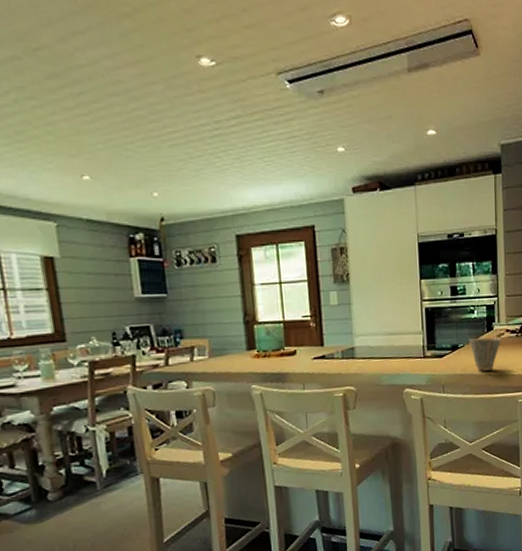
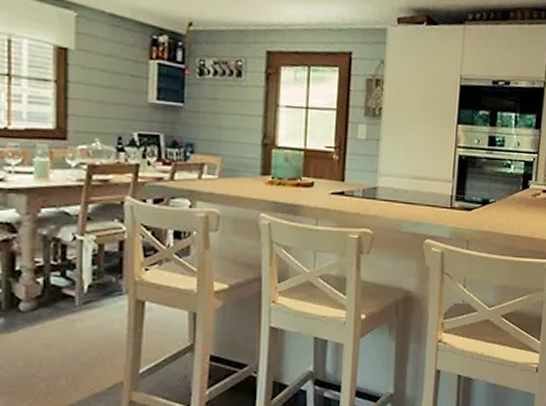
cup: present [469,338,501,371] -> none [501,194,536,232]

